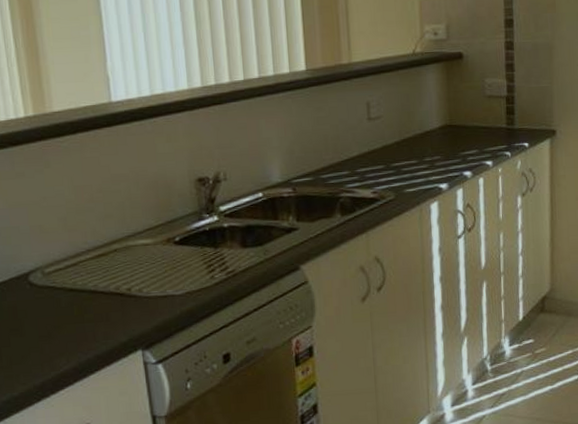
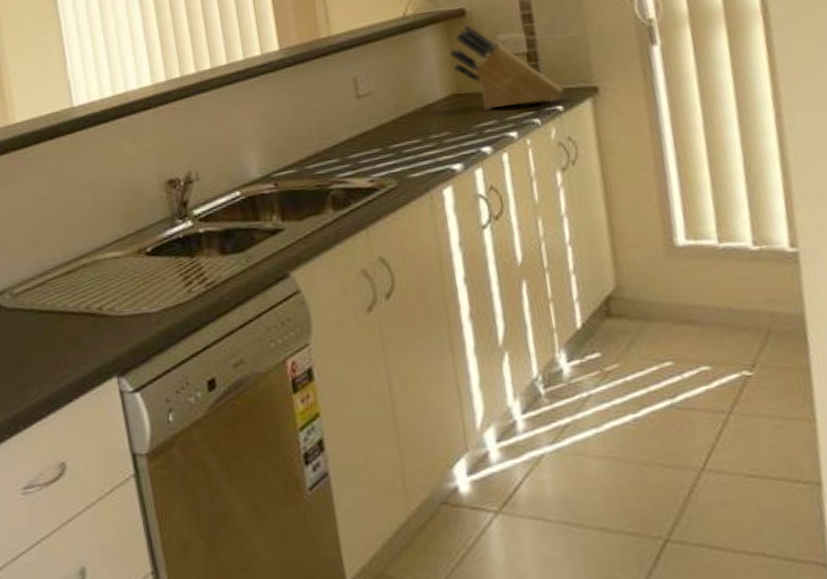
knife block: none [446,66,530,141] -> present [449,24,563,110]

